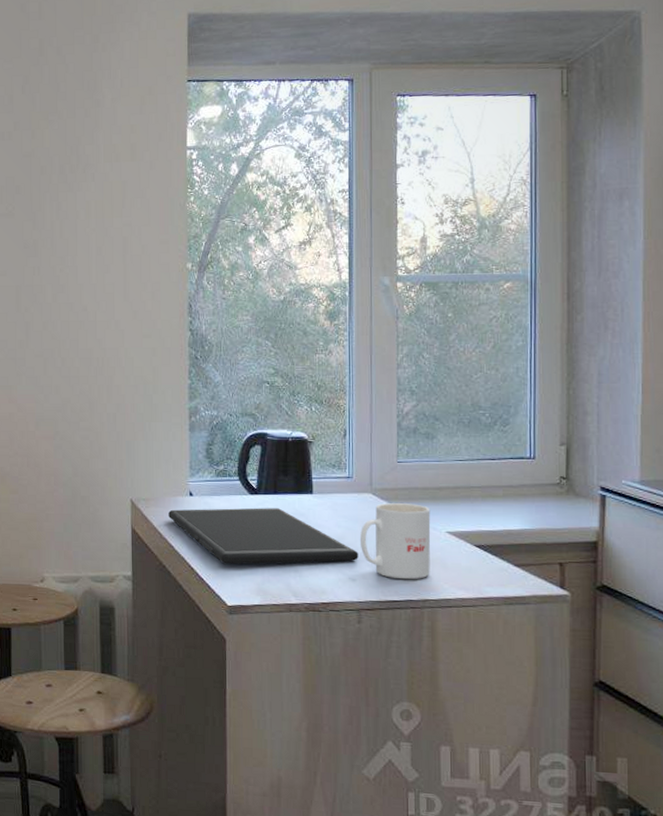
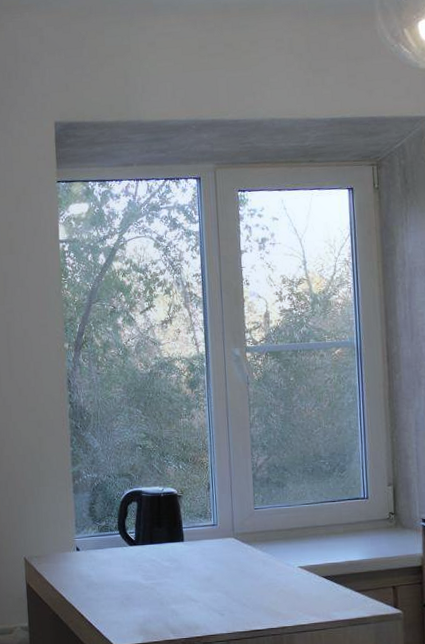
cutting board: present [168,508,358,564] -> none [58,556,226,609]
mug: present [360,503,431,580] -> none [226,544,287,611]

